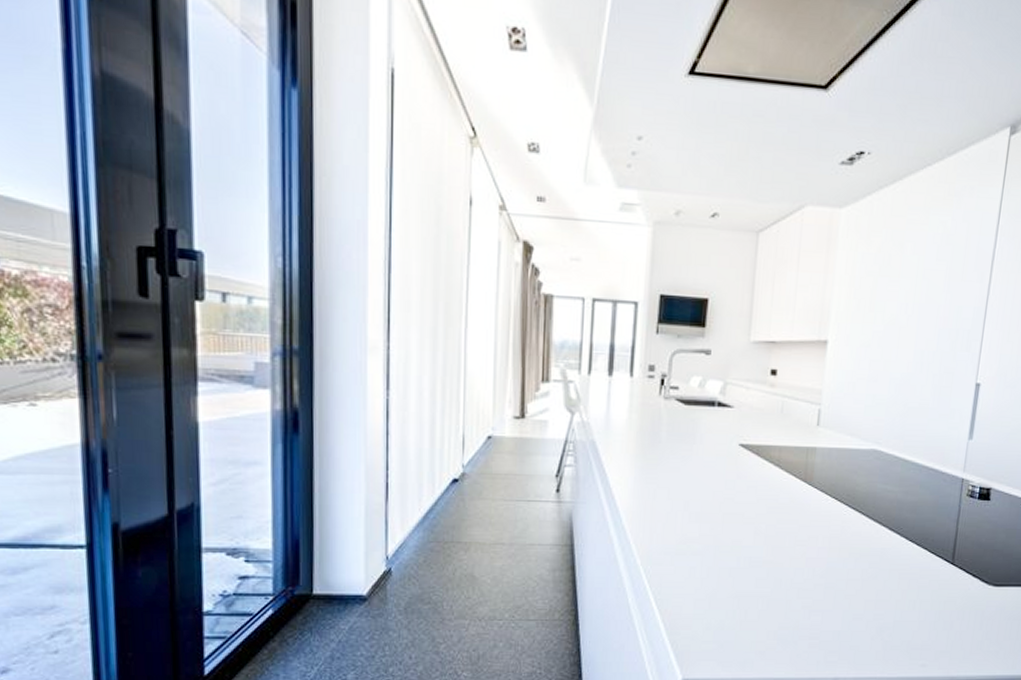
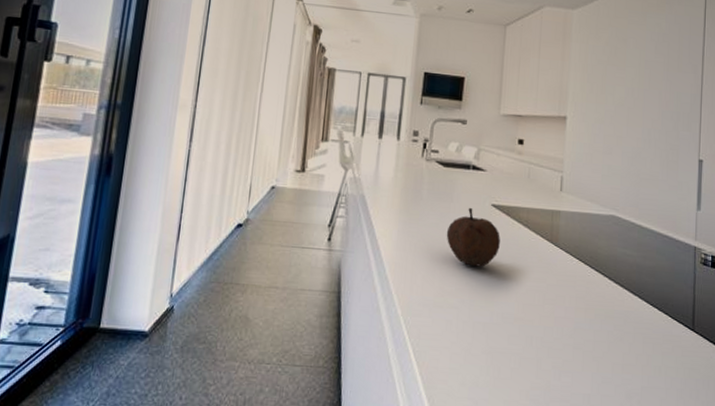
fruit: none [688,449,749,511] -> present [446,208,500,267]

